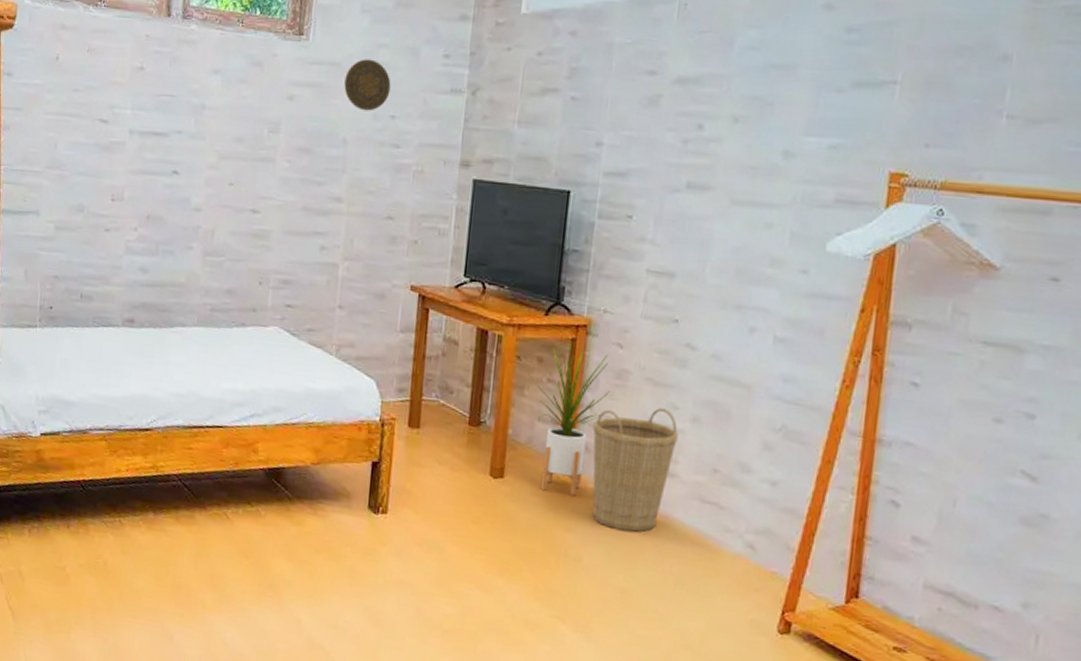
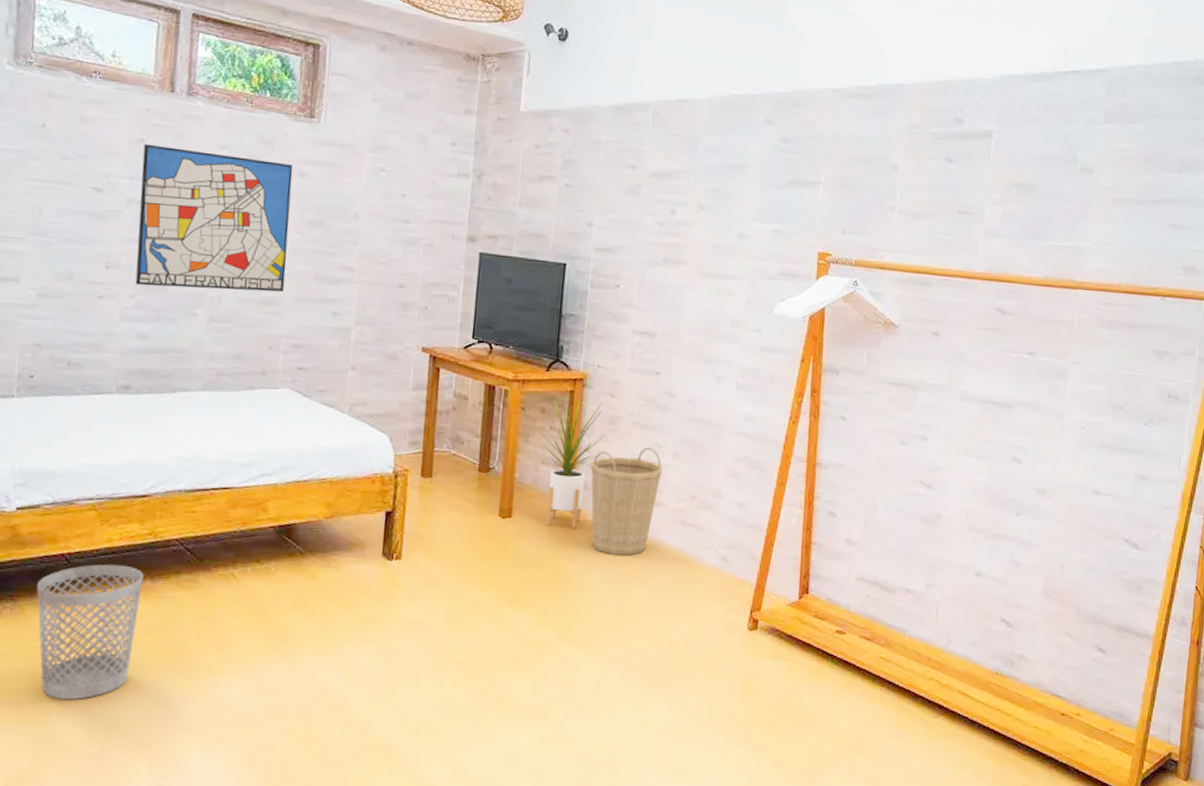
wastebasket: none [58,493,147,621] -> present [36,564,144,700]
wall art: none [137,72,282,225] -> present [135,143,293,292]
decorative plate: present [344,59,391,111] -> none [355,142,401,190]

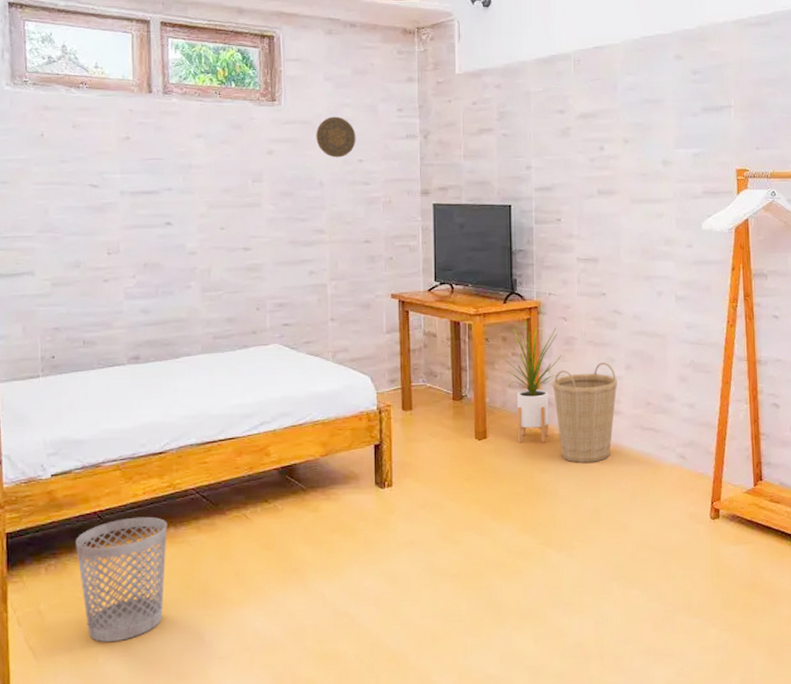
wall art: present [135,143,293,292] -> none [130,140,264,266]
decorative plate: none [355,142,401,190] -> present [316,116,356,158]

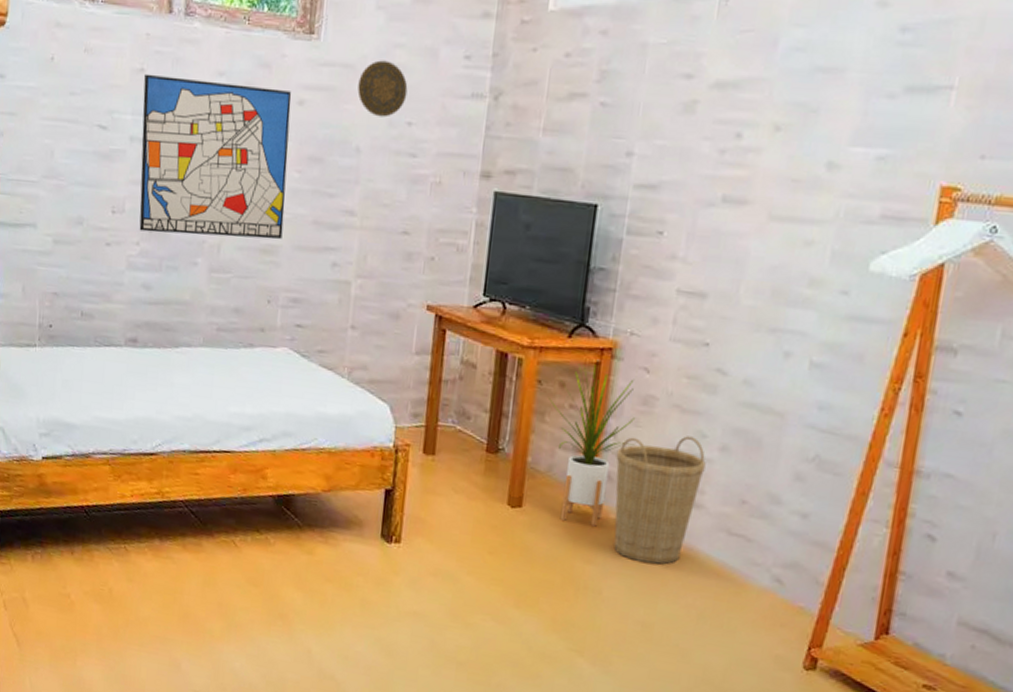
wastebasket: present [76,516,168,643] -> none [61,519,153,649]
wall art: none [130,140,264,266] -> present [139,73,292,240]

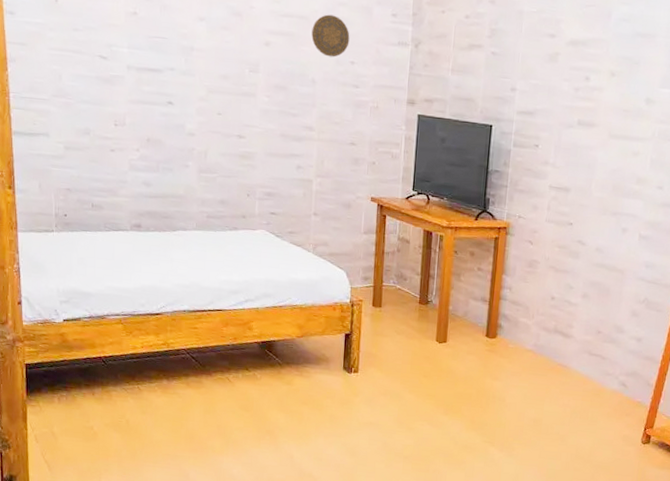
wall art: present [139,73,292,240] -> none [137,16,260,148]
house plant: present [547,364,635,527] -> none [462,239,524,354]
basket: present [613,436,706,565] -> none [511,288,573,378]

